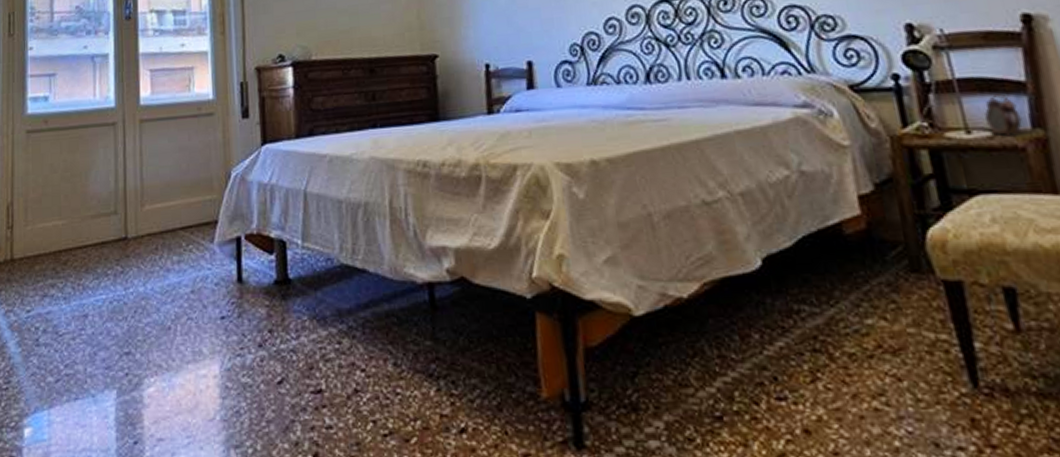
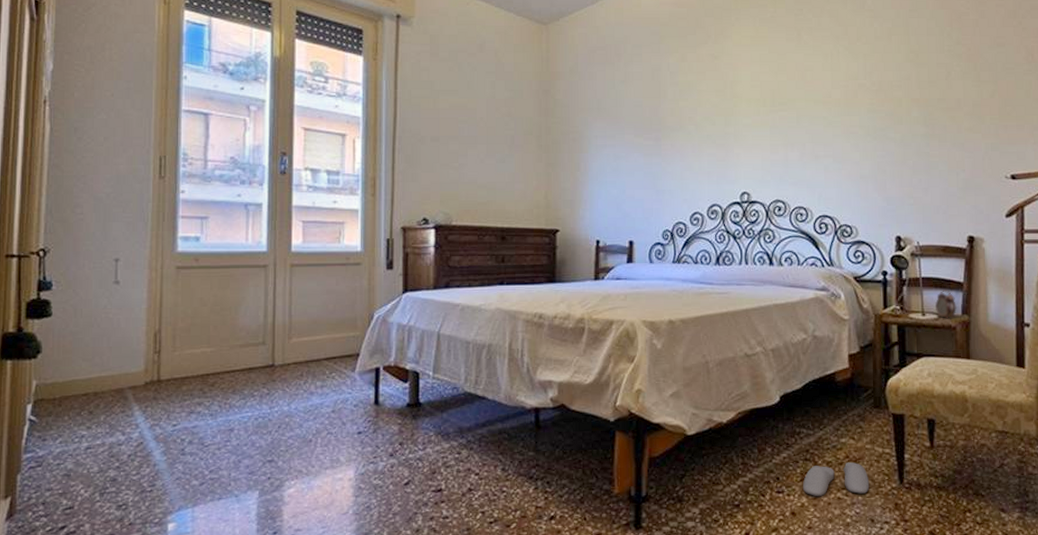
slippers: none [814,353,924,407] -> present [802,462,870,497]

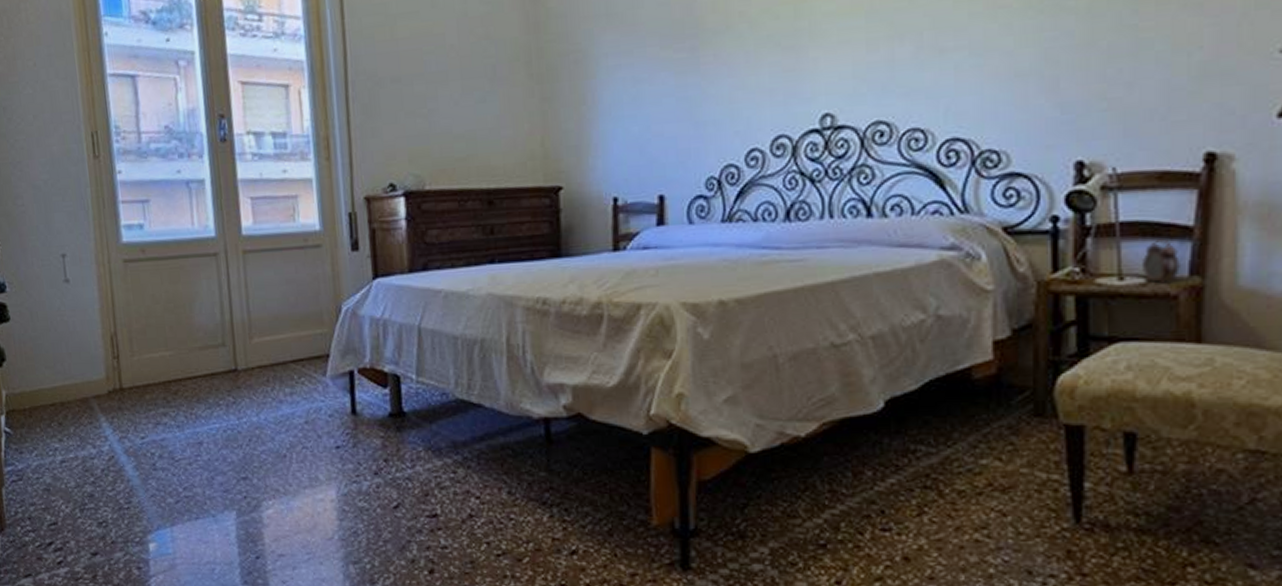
slippers: present [802,462,870,497] -> none [919,491,1026,538]

